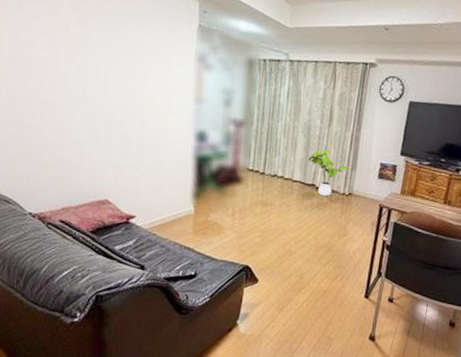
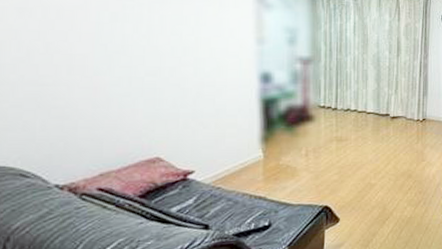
house plant: present [308,150,352,196] -> none [380,80,424,124]

